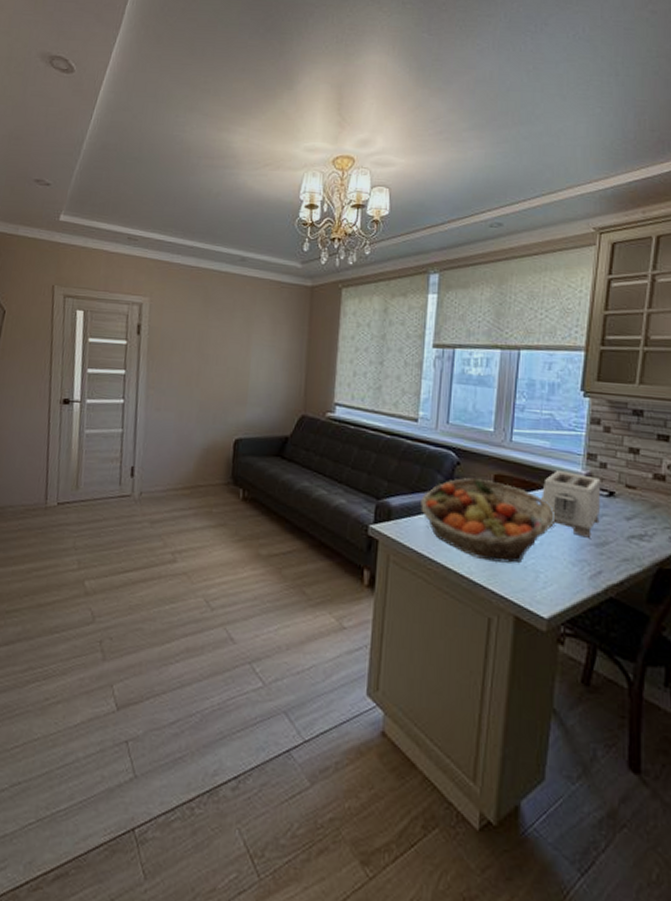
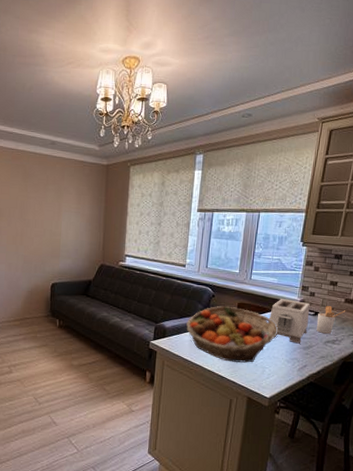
utensil holder: none [613,483,656,526] -> present [316,306,346,335]

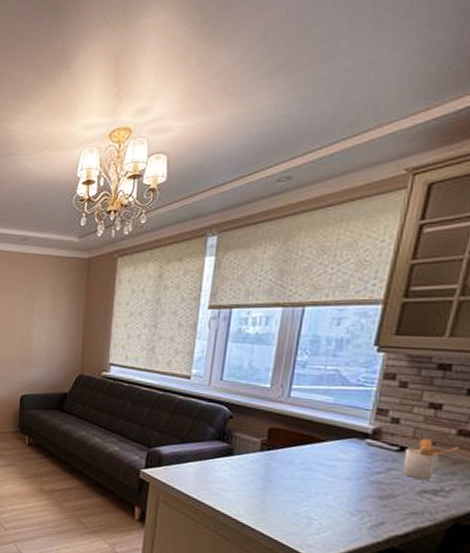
fruit basket: present [185,305,278,363] -> none [190,430,335,510]
toaster: present [269,299,310,344] -> none [320,425,391,490]

